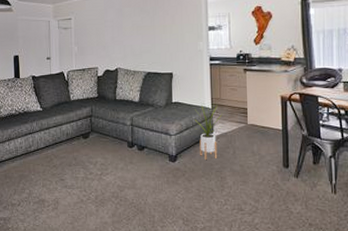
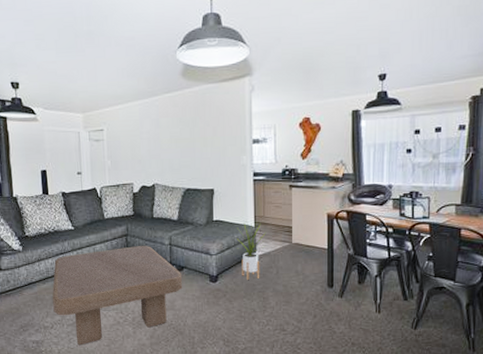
coffee table: none [20,126,143,223] -> present [52,246,182,346]

